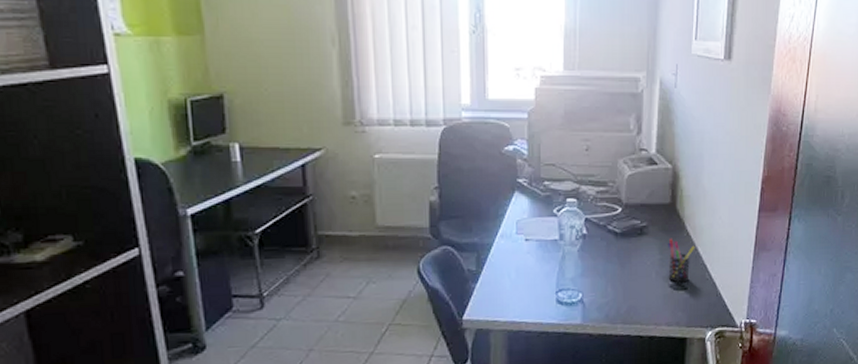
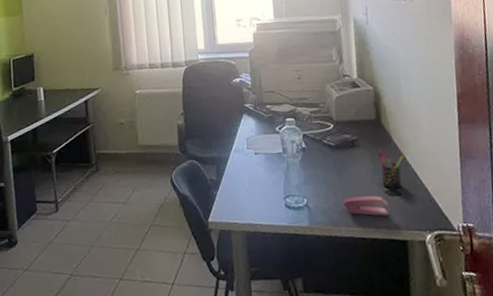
stapler: none [623,290,672,312] -> present [343,196,389,216]

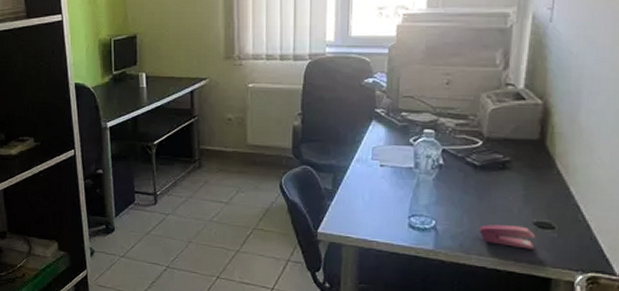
pen holder: present [378,150,404,189] -> none [532,176,567,222]

